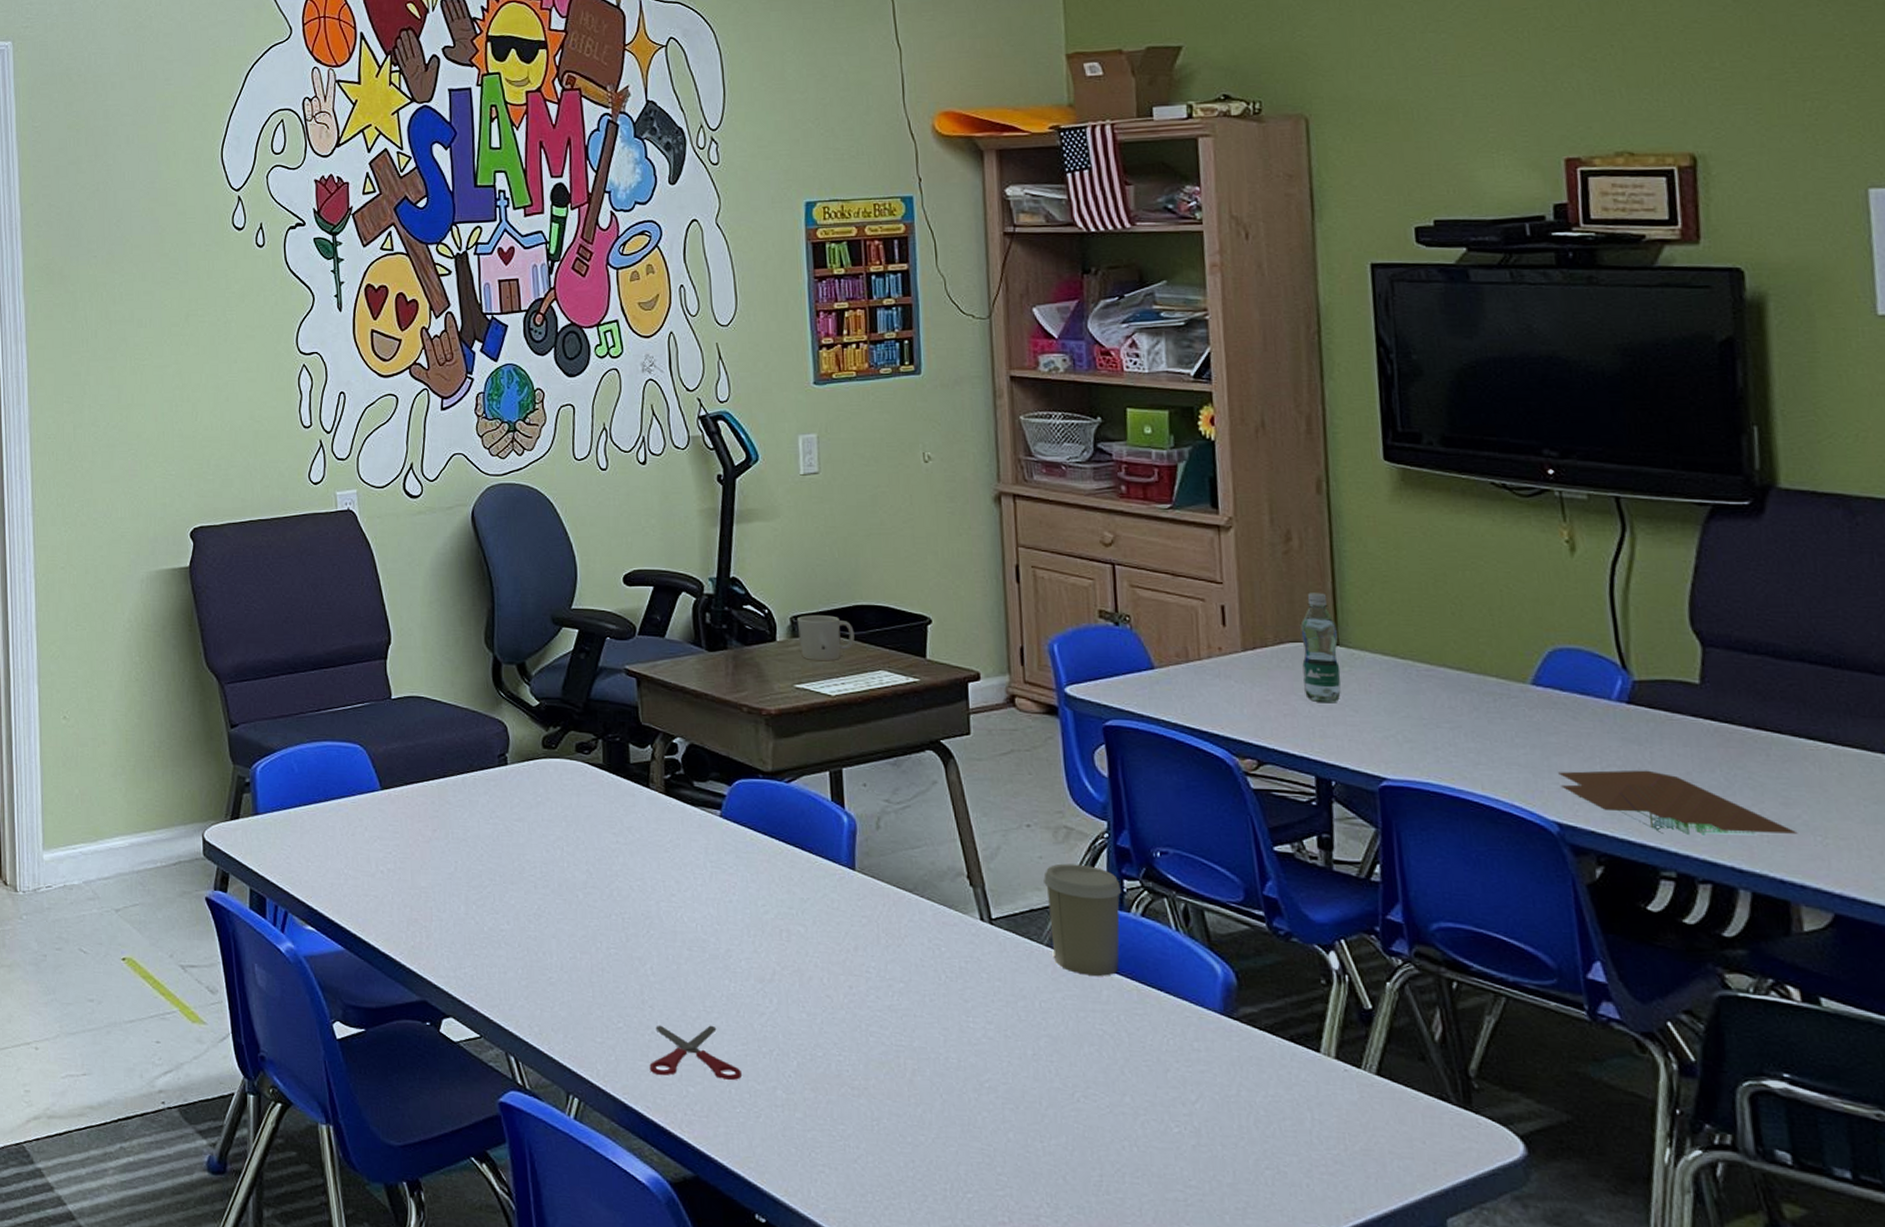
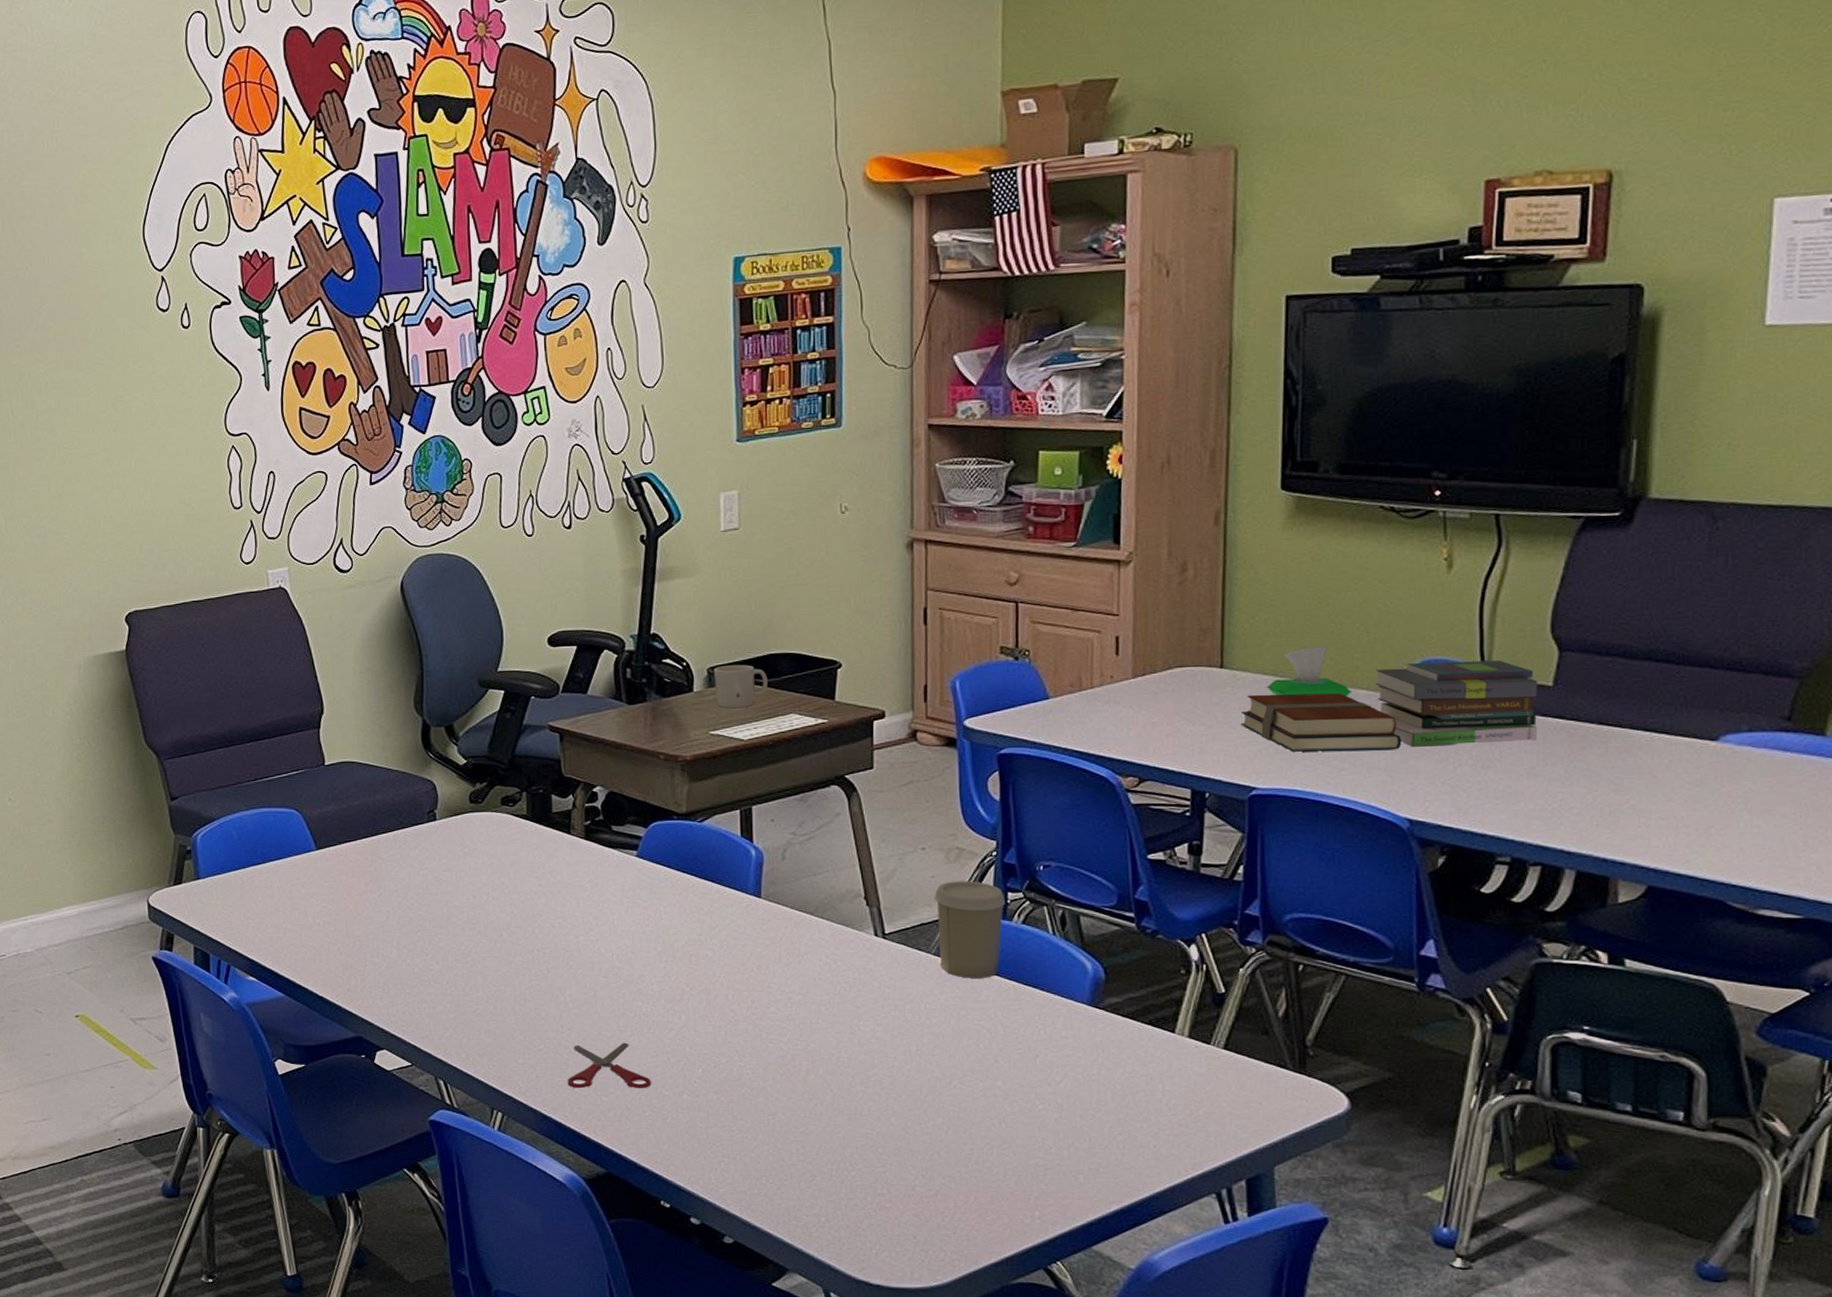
bottle: present [1300,592,1341,704] -> none [1186,619,1224,722]
books: none [1363,676,1542,745] -> present [1240,693,1402,752]
wet wipes pack: none [1387,627,1481,683] -> present [1266,646,1352,697]
books: none [1505,651,1690,744] -> present [1375,660,1538,747]
papers: present [1558,770,1798,835] -> none [1414,767,1625,824]

